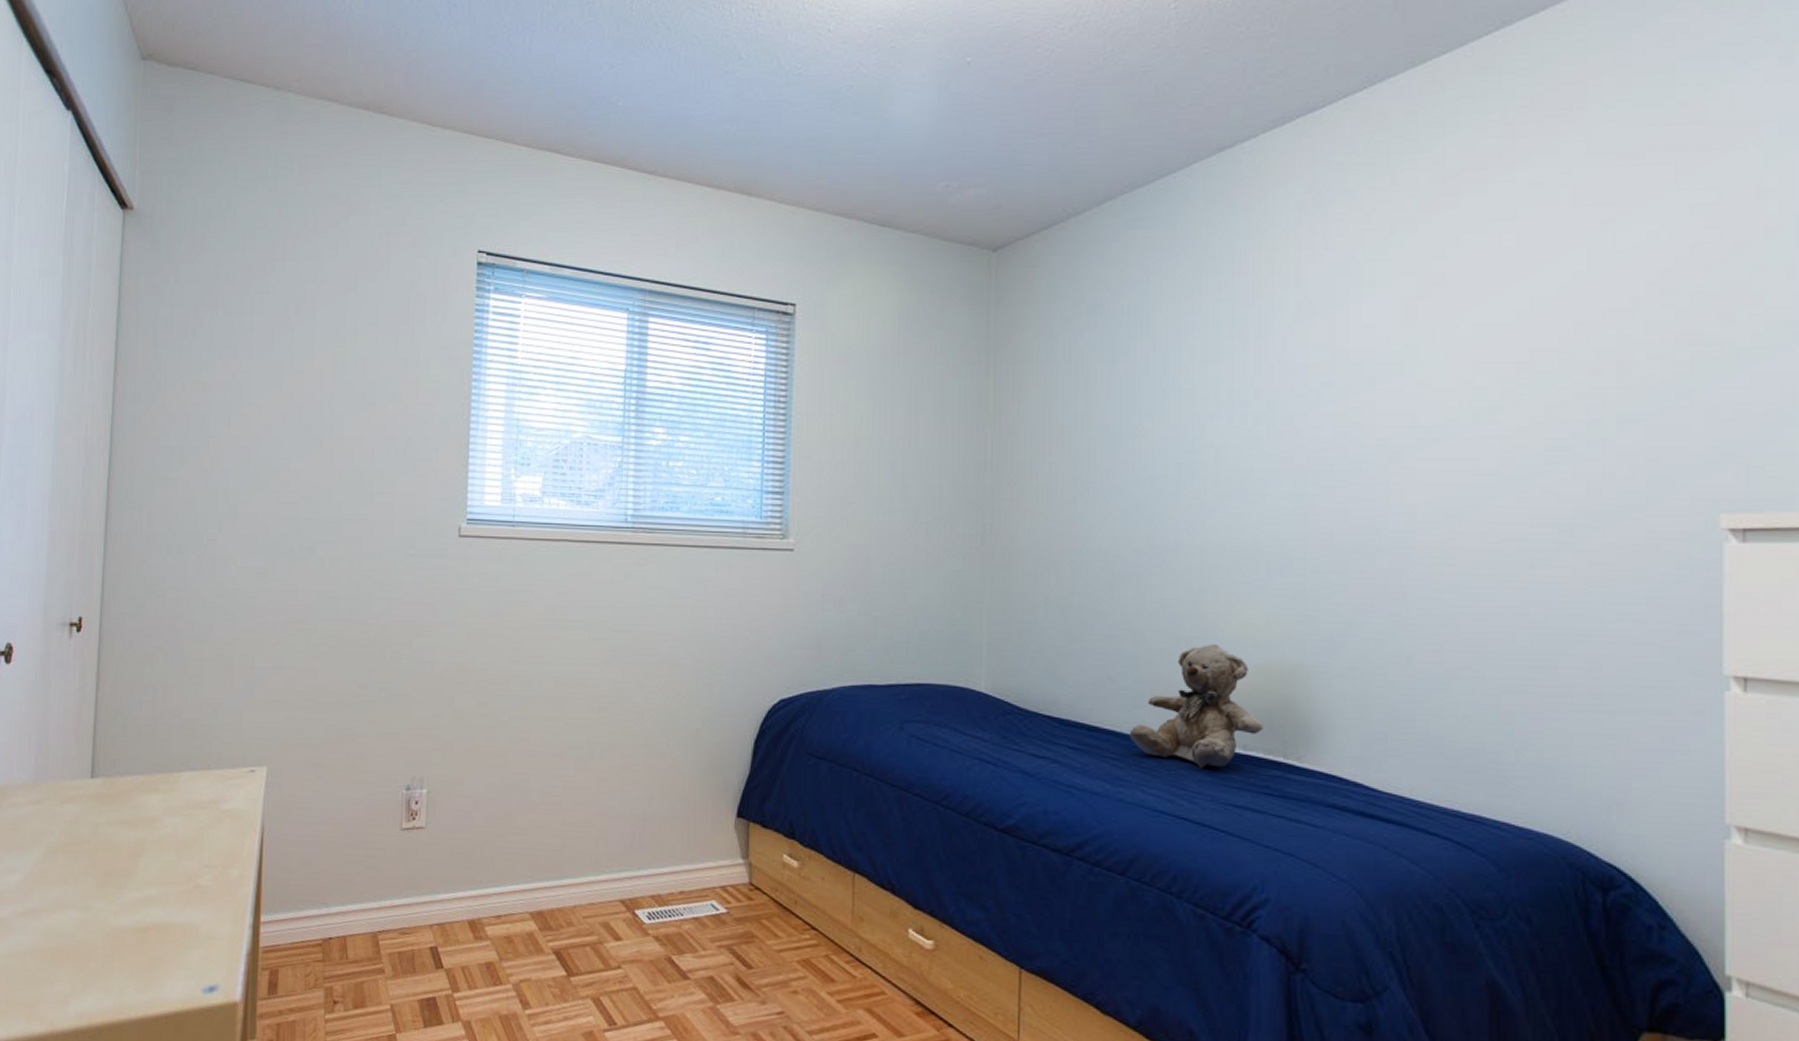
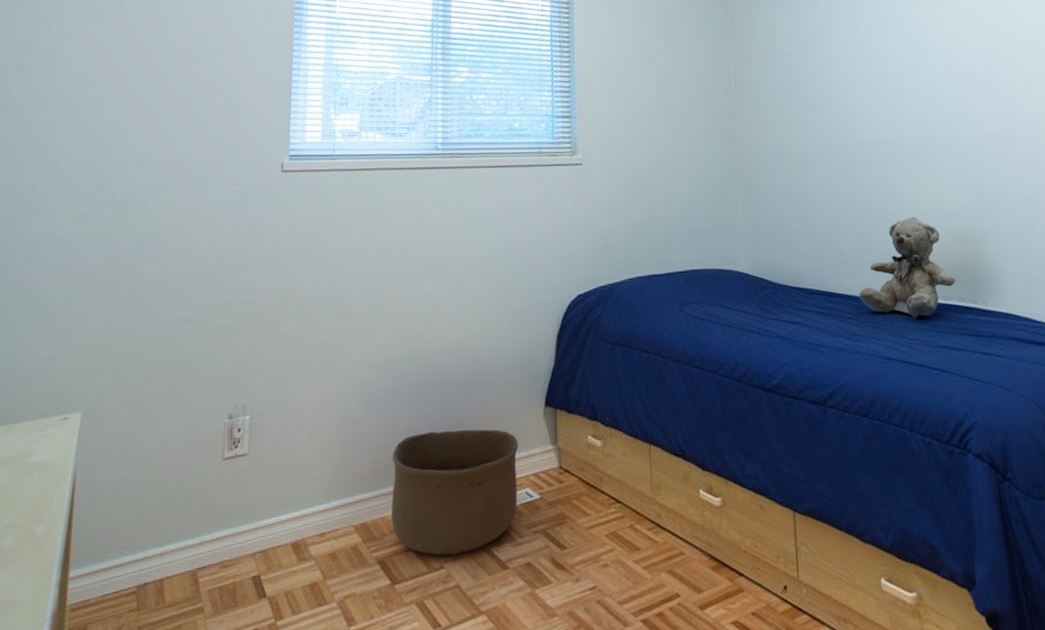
basket: none [569,828,706,957] -> present [392,429,519,556]

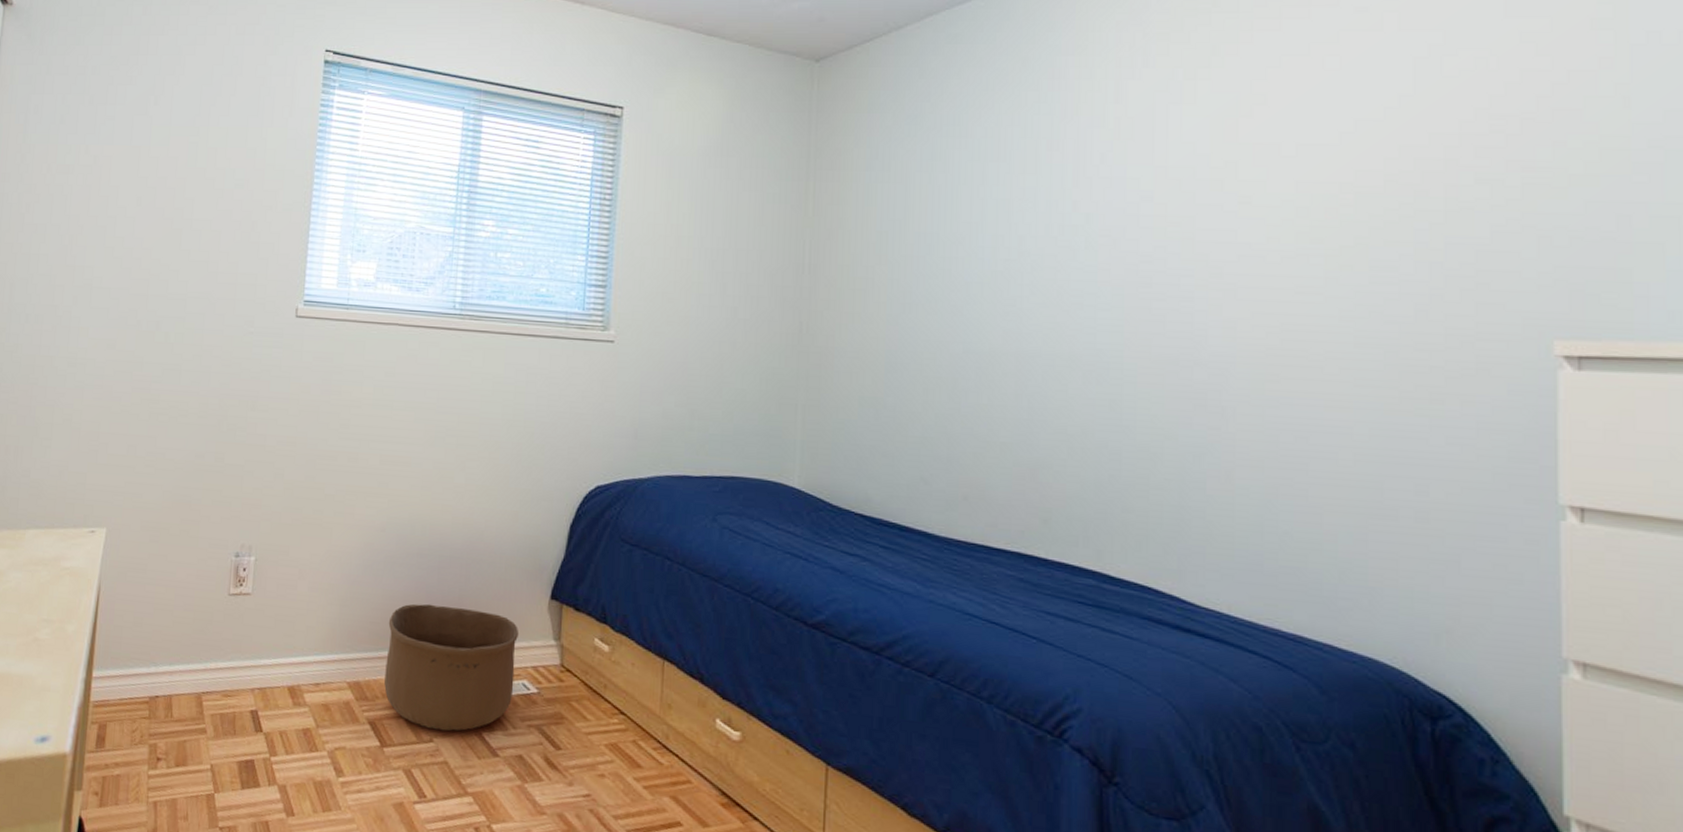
teddy bear: present [859,216,956,319] -> none [941,449,1077,574]

